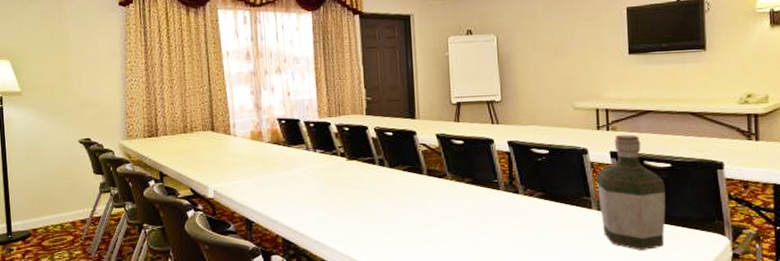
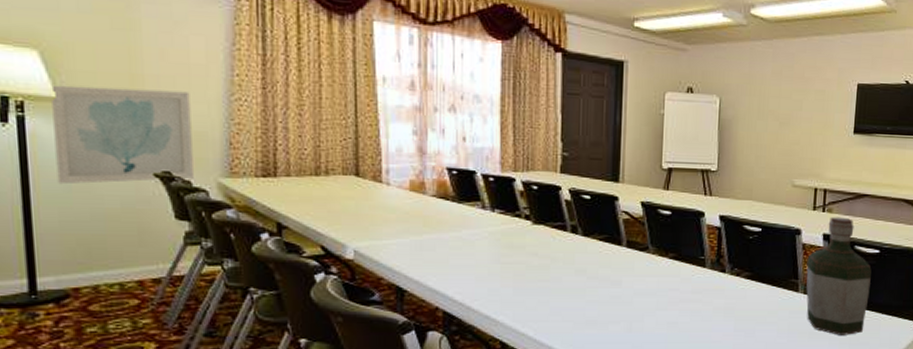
wall art: none [17,78,104,154] -> present [51,84,194,185]

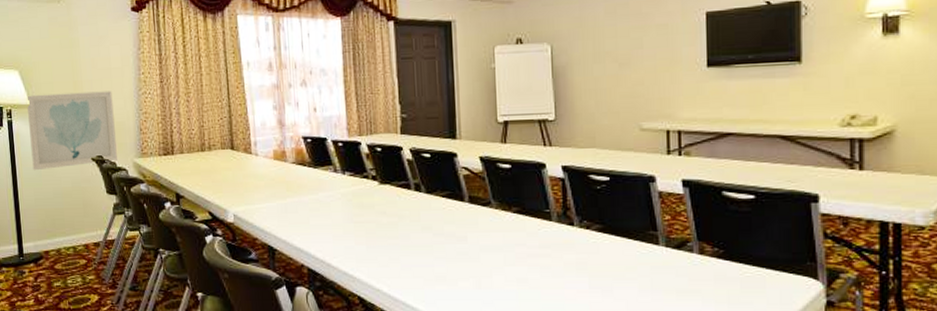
bottle: present [806,217,872,335] -> none [665,160,747,293]

